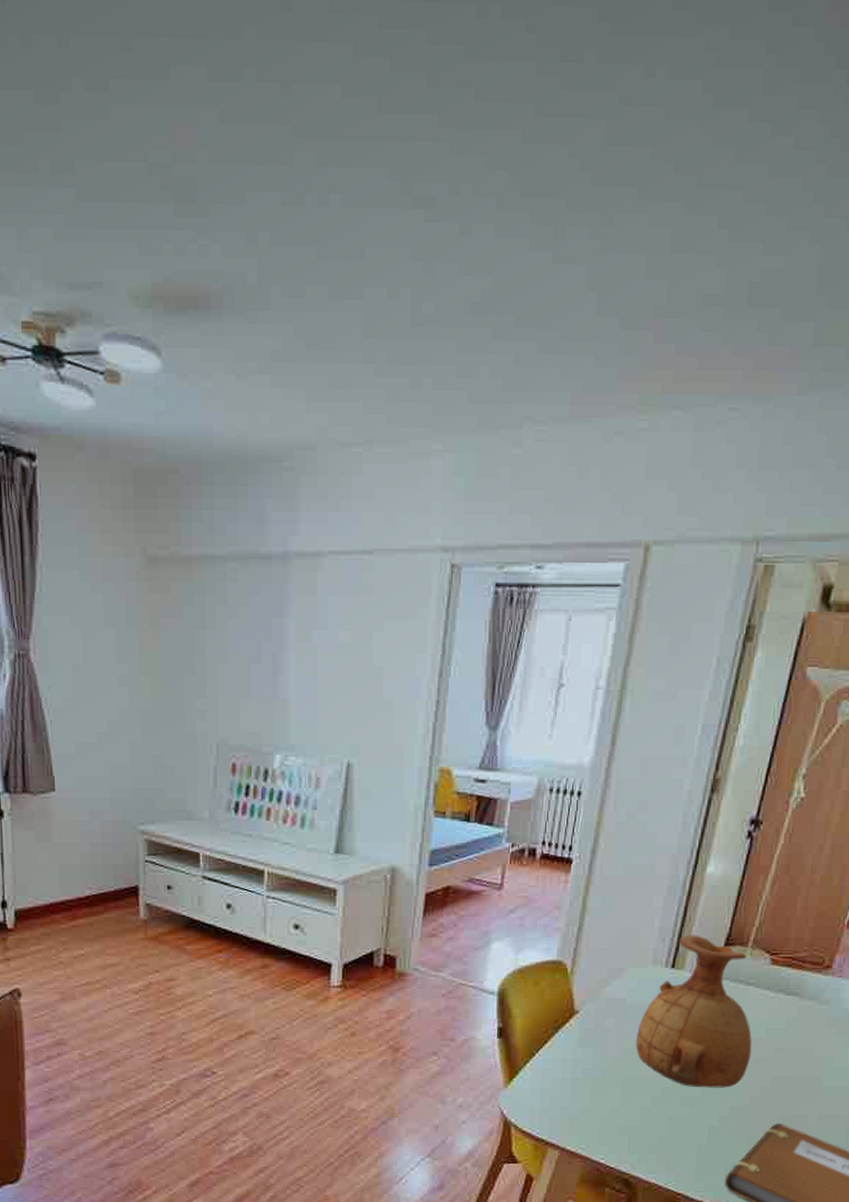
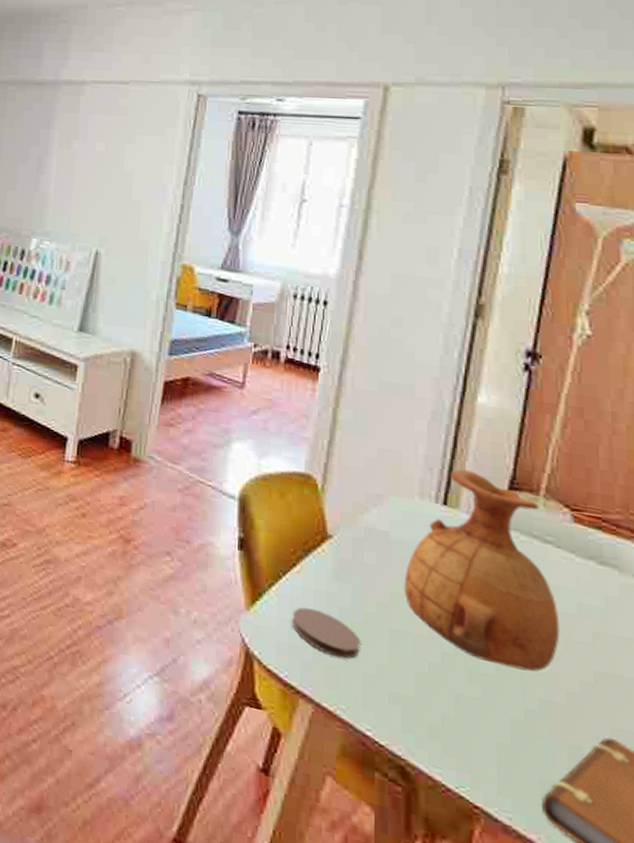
coaster: none [543,1075,598,1109] -> present [292,607,360,659]

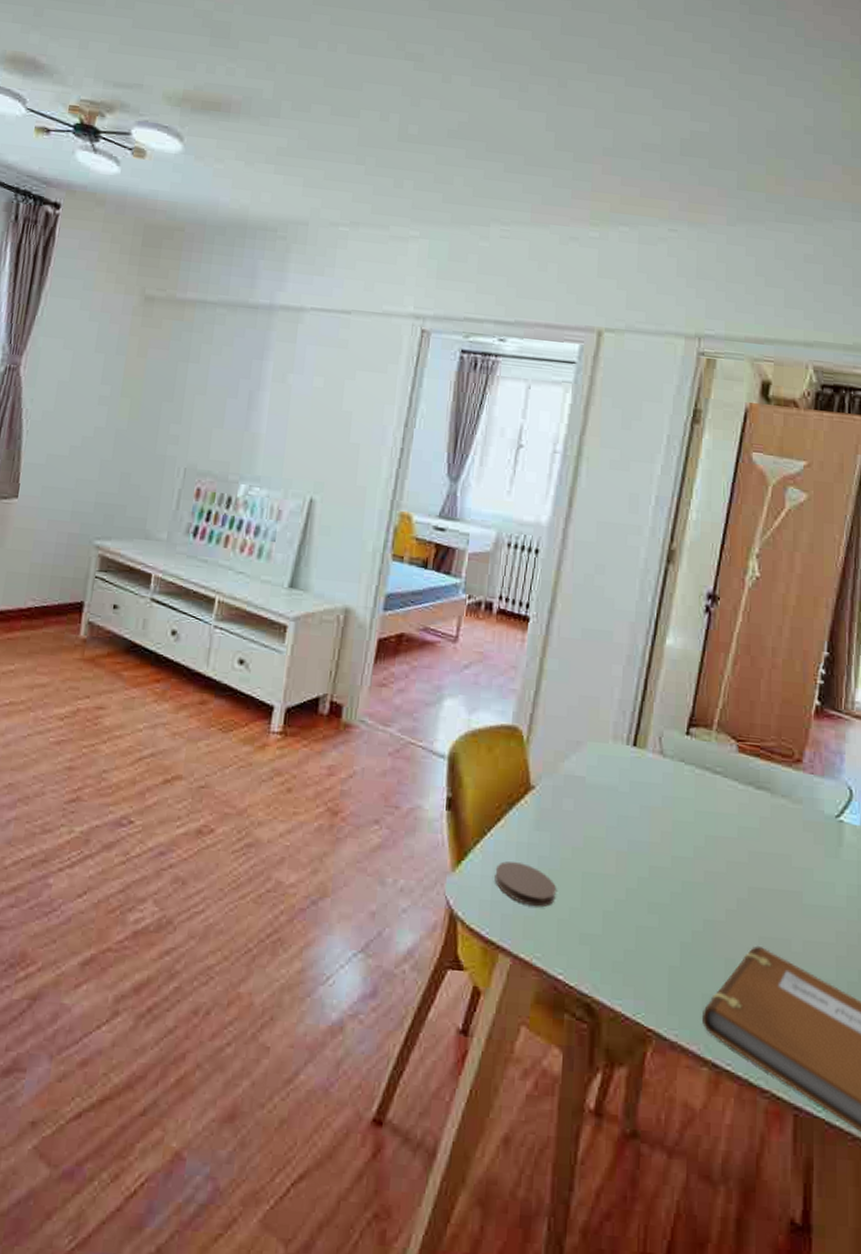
vase: present [403,469,560,672] -> none [596,710,724,896]

